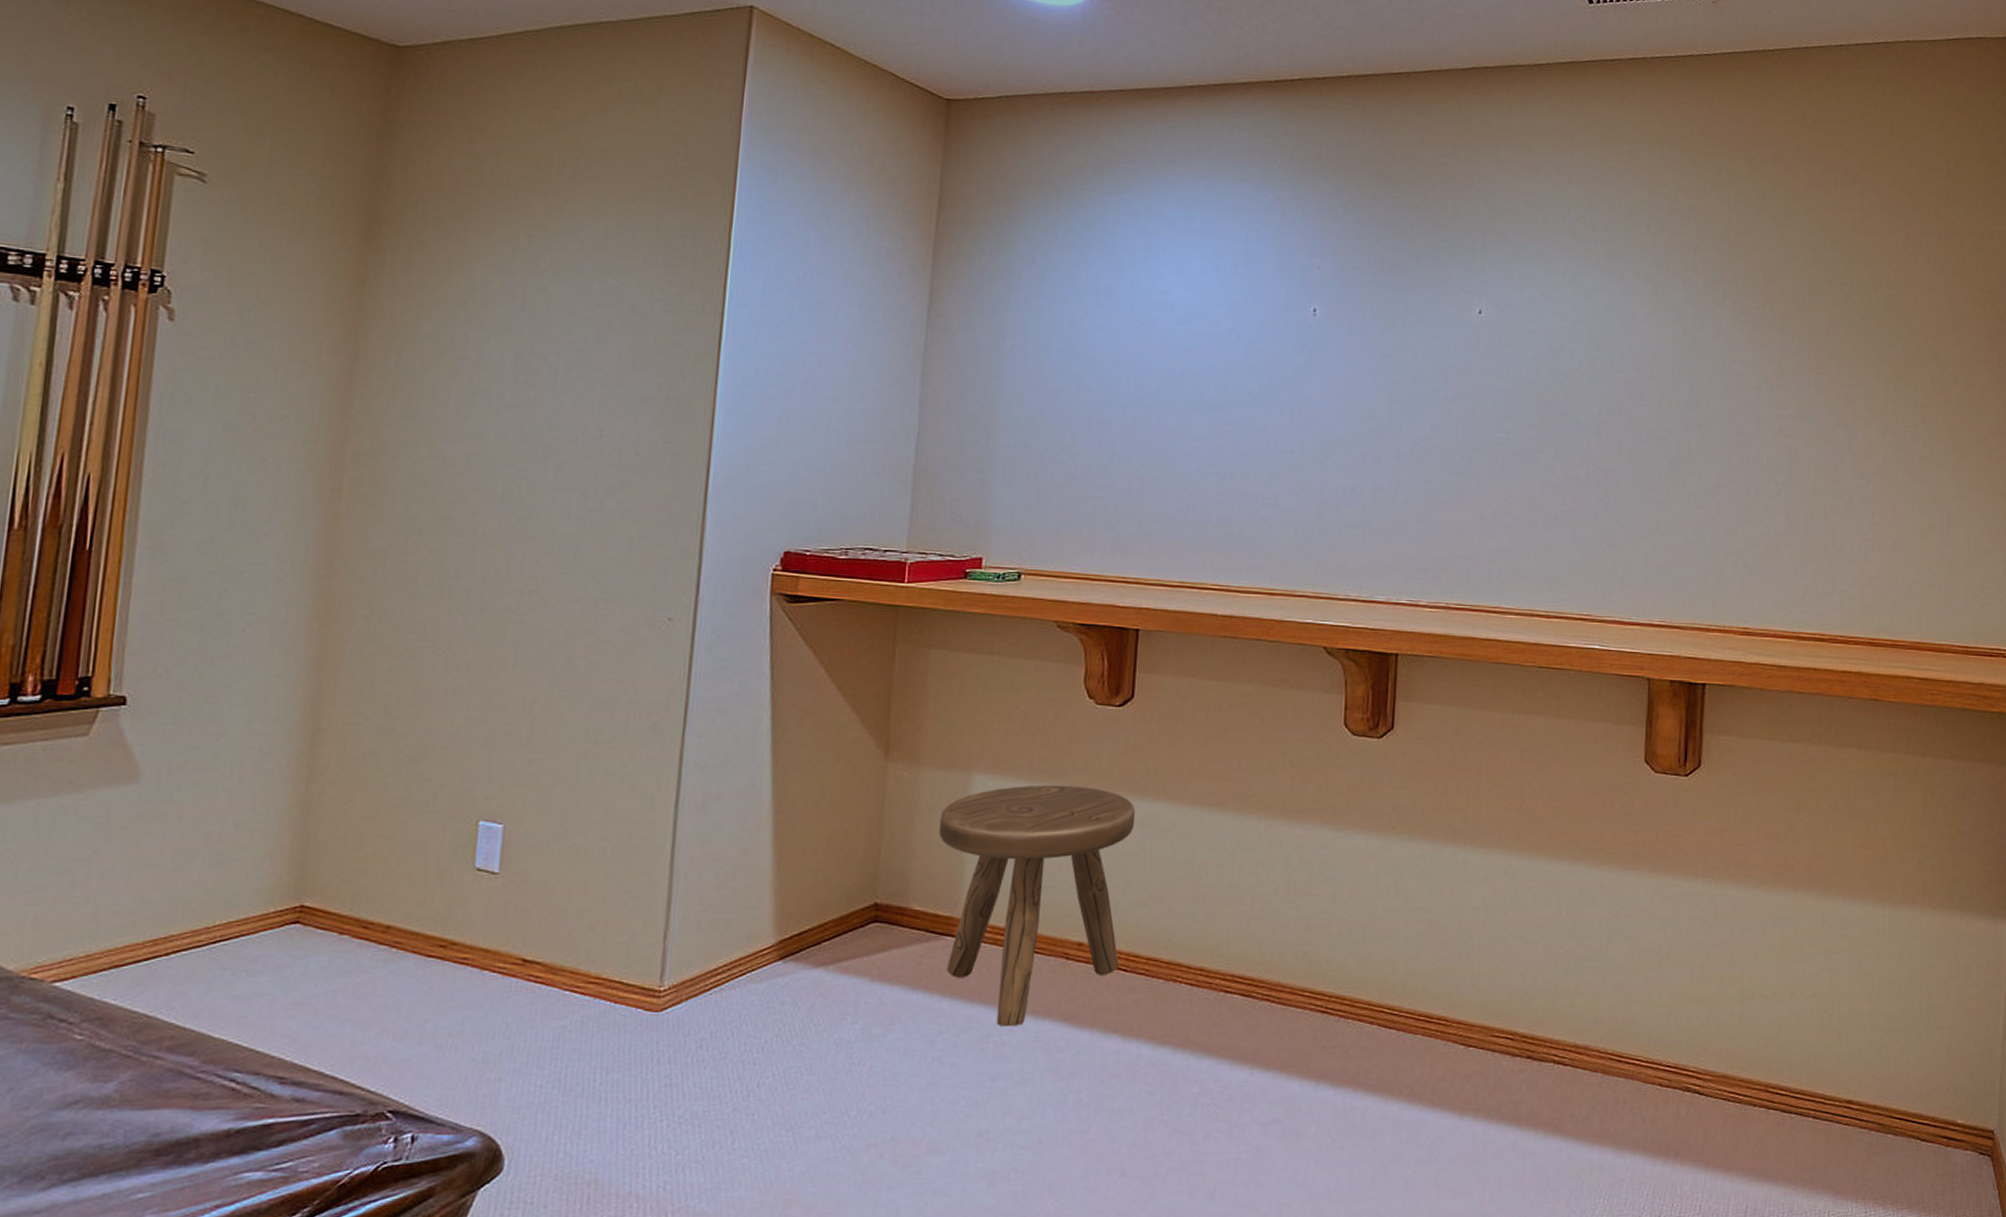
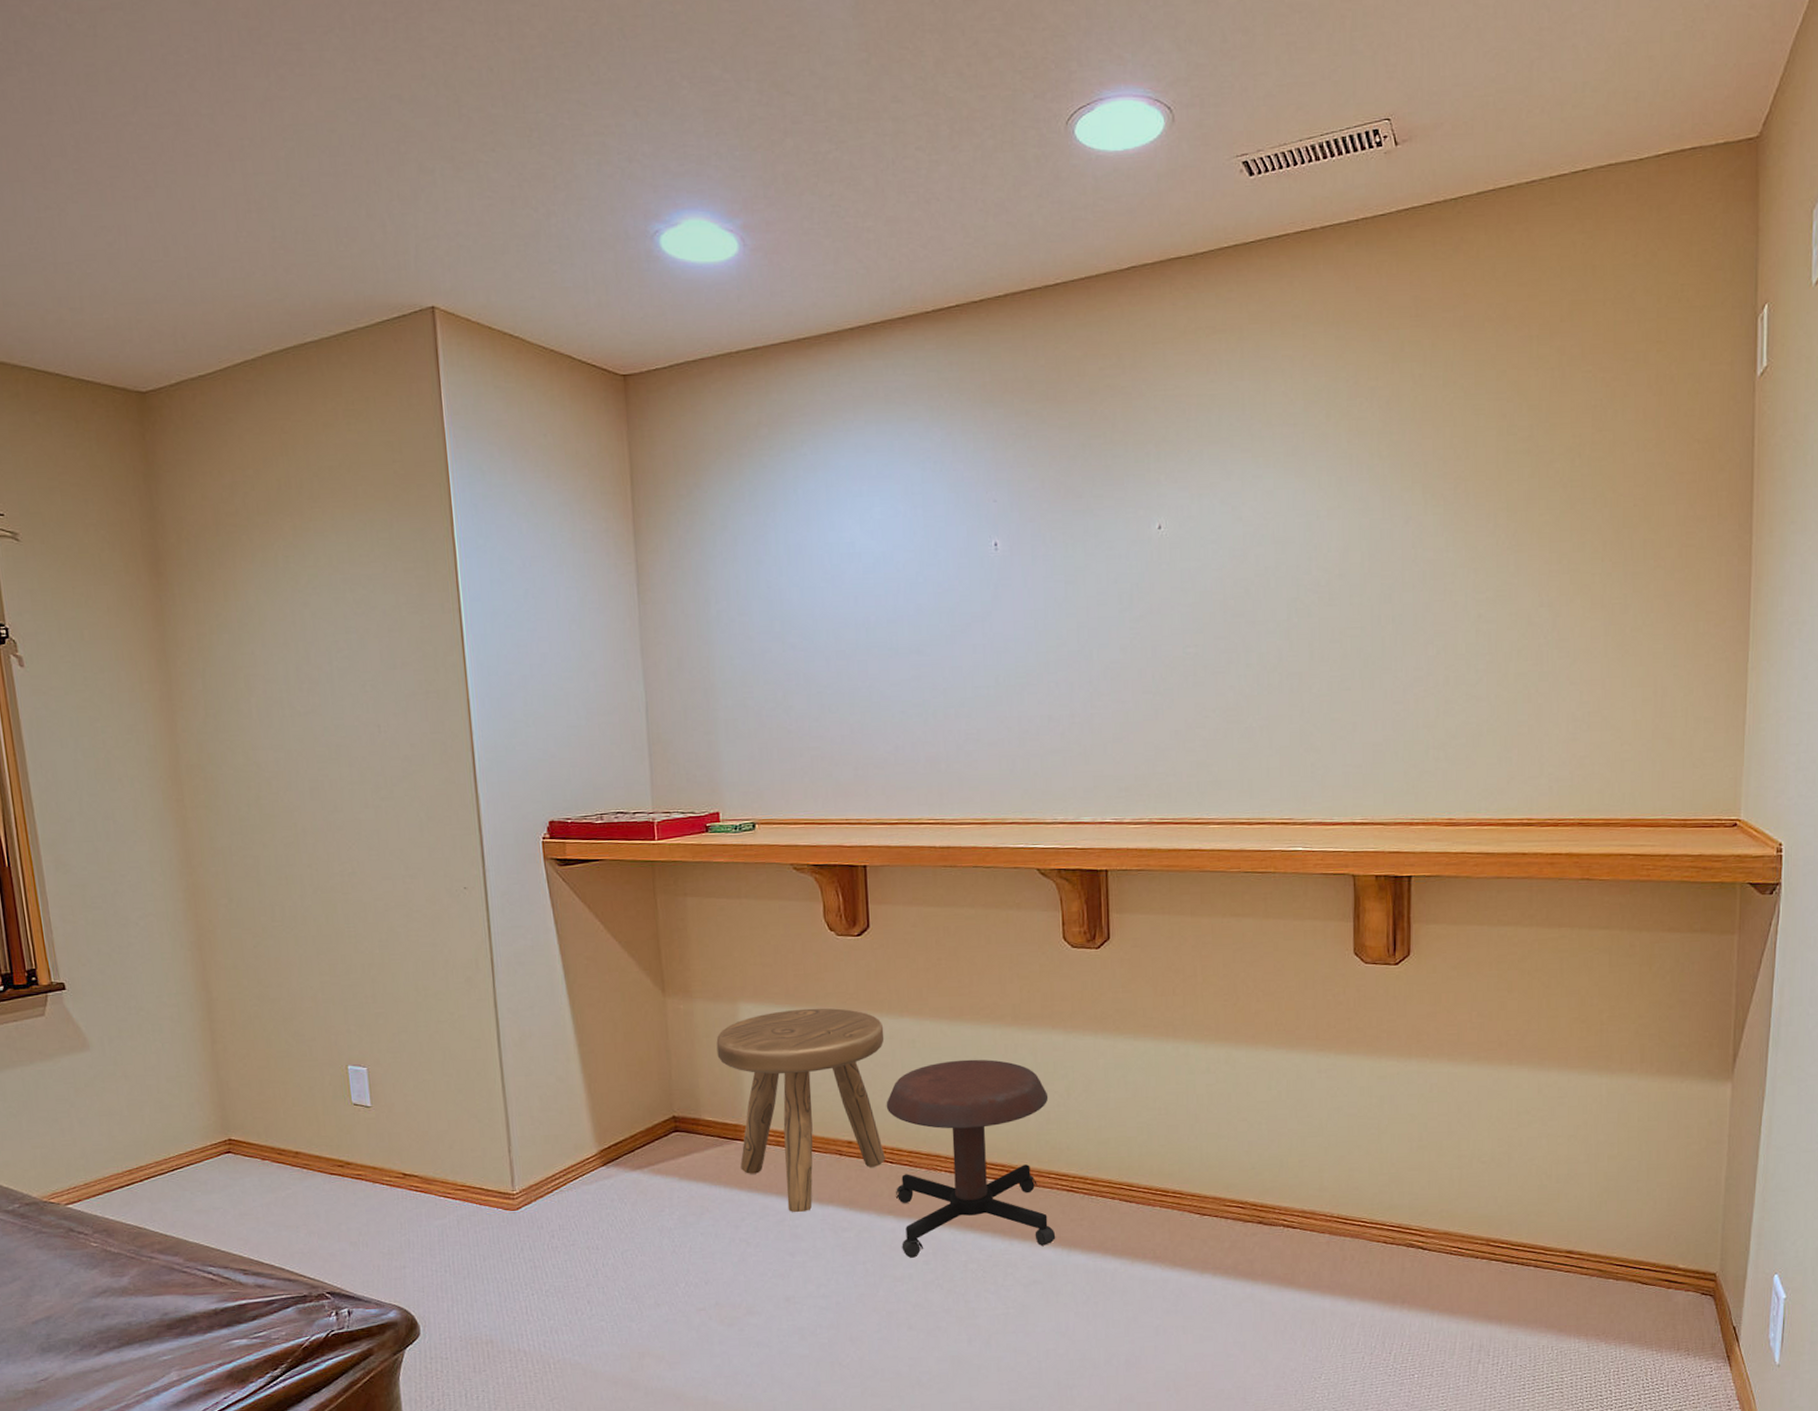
stool: none [1124,854,1311,1087] -> present [886,1059,1056,1258]

